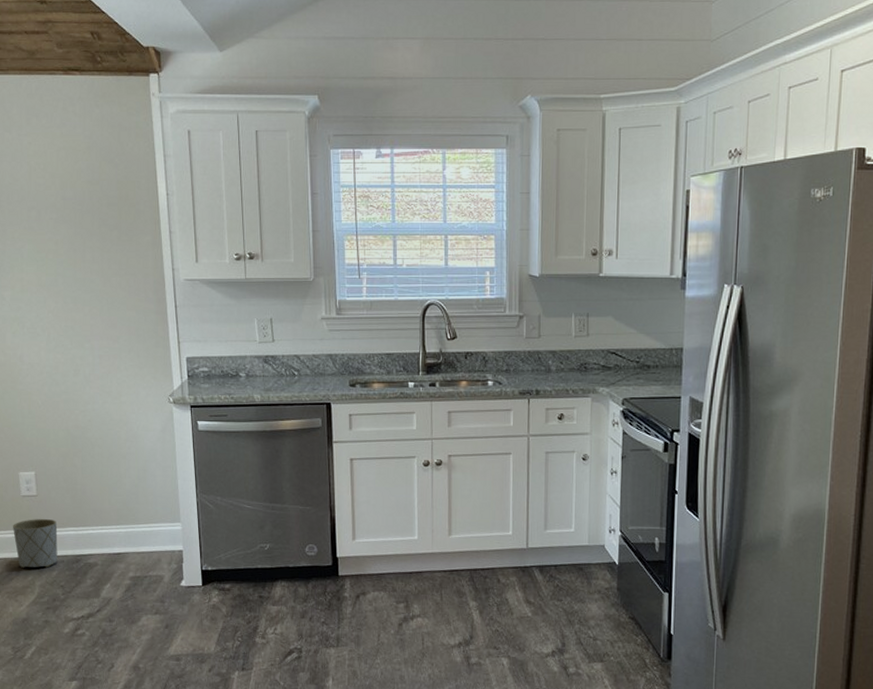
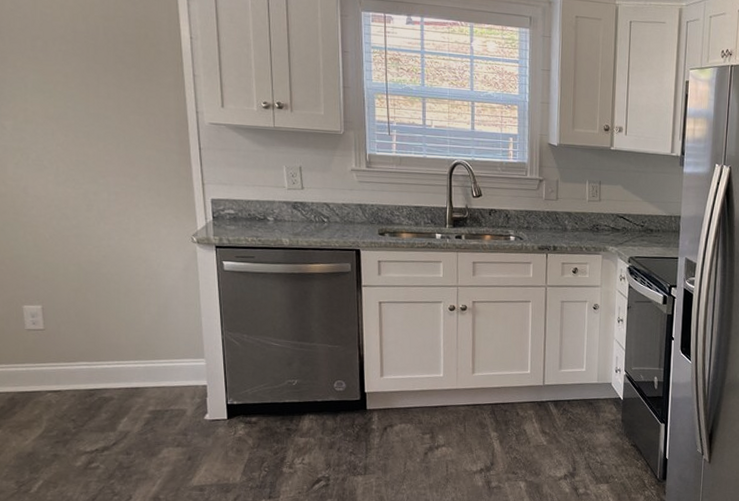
planter: present [13,518,58,569] -> none [16,352,68,403]

